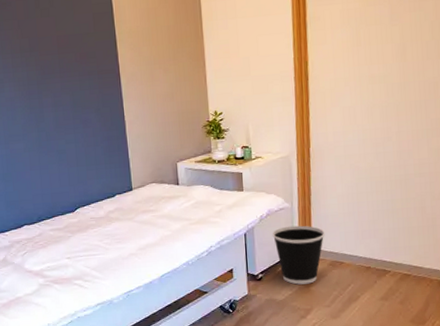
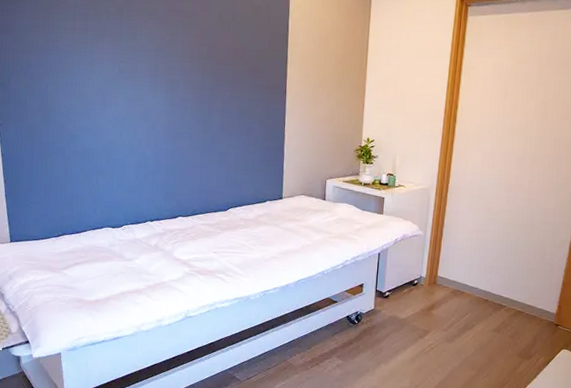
wastebasket: present [272,225,325,285] -> none [403,252,452,308]

